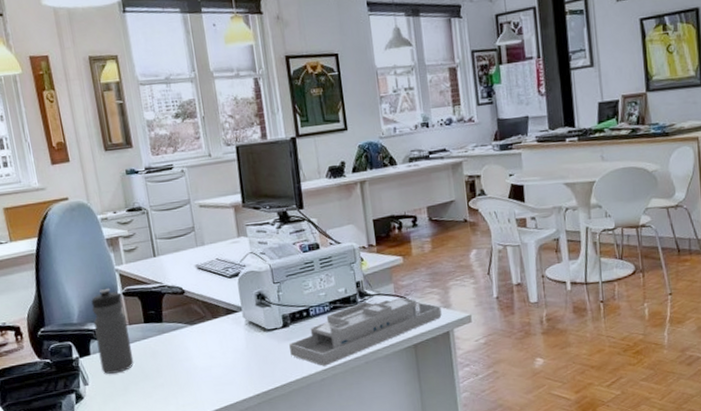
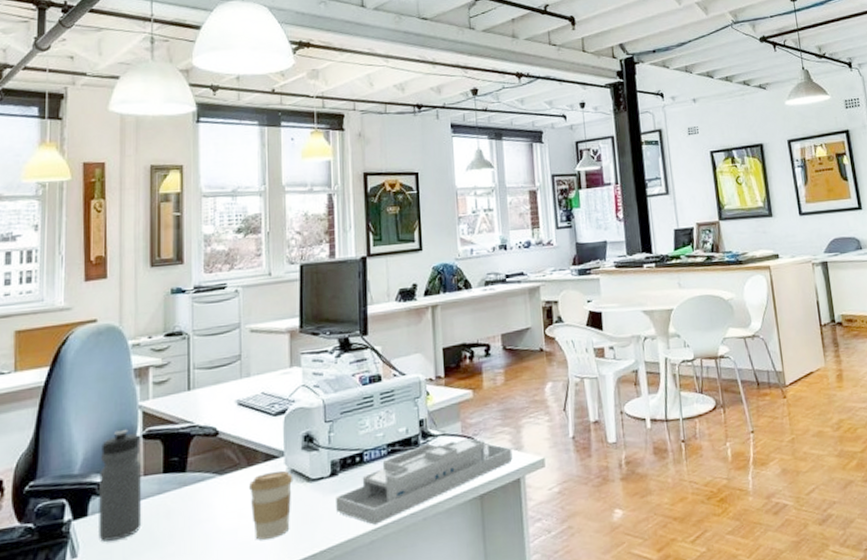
coffee cup: none [215,322,254,376] -> present [248,470,293,540]

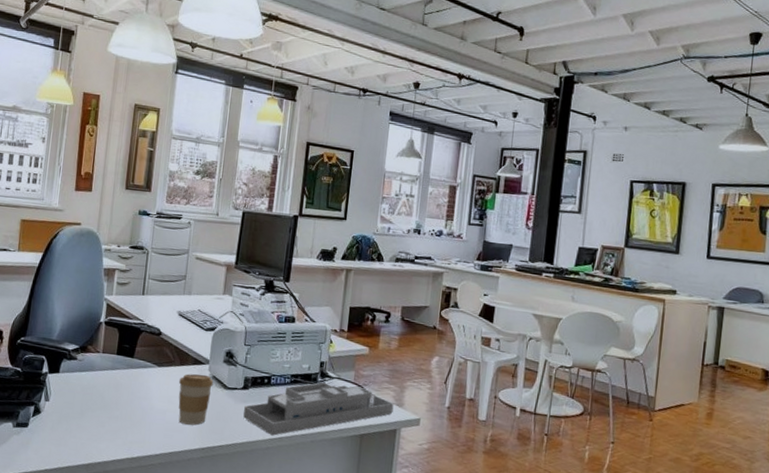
water bottle: present [98,429,142,542] -> none [65,313,103,397]

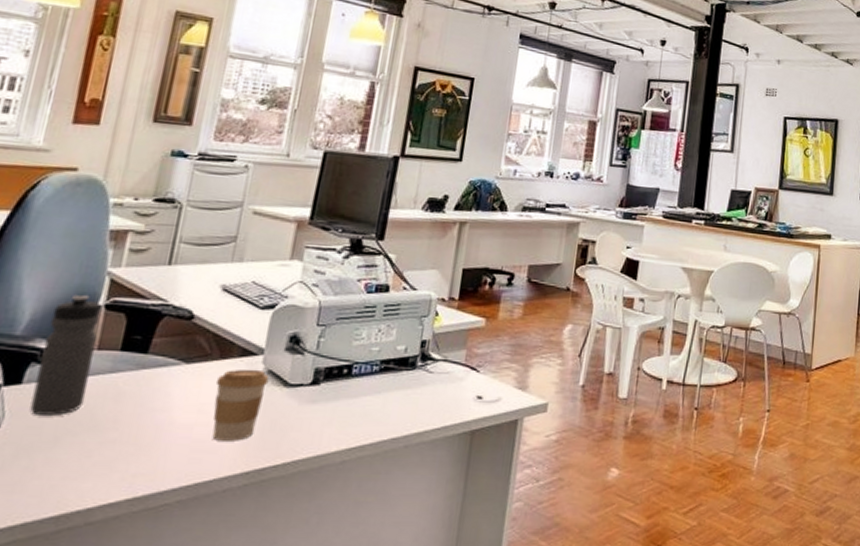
water bottle: none [65,313,103,397] -> present [30,294,101,416]
desk organizer: present [243,382,394,436] -> none [310,367,516,444]

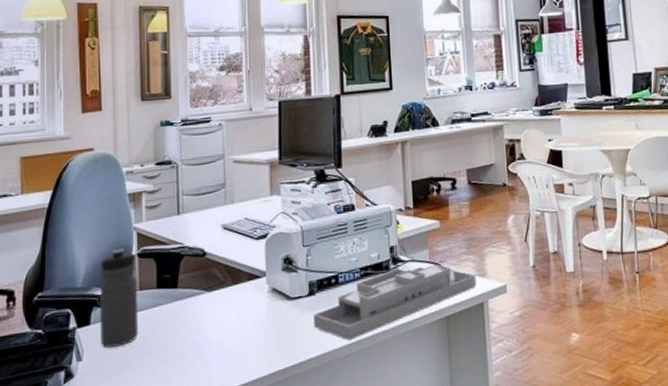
coffee cup: present [212,369,269,441] -> none [233,289,275,351]
desk organizer: none [310,367,516,444] -> present [314,264,477,341]

